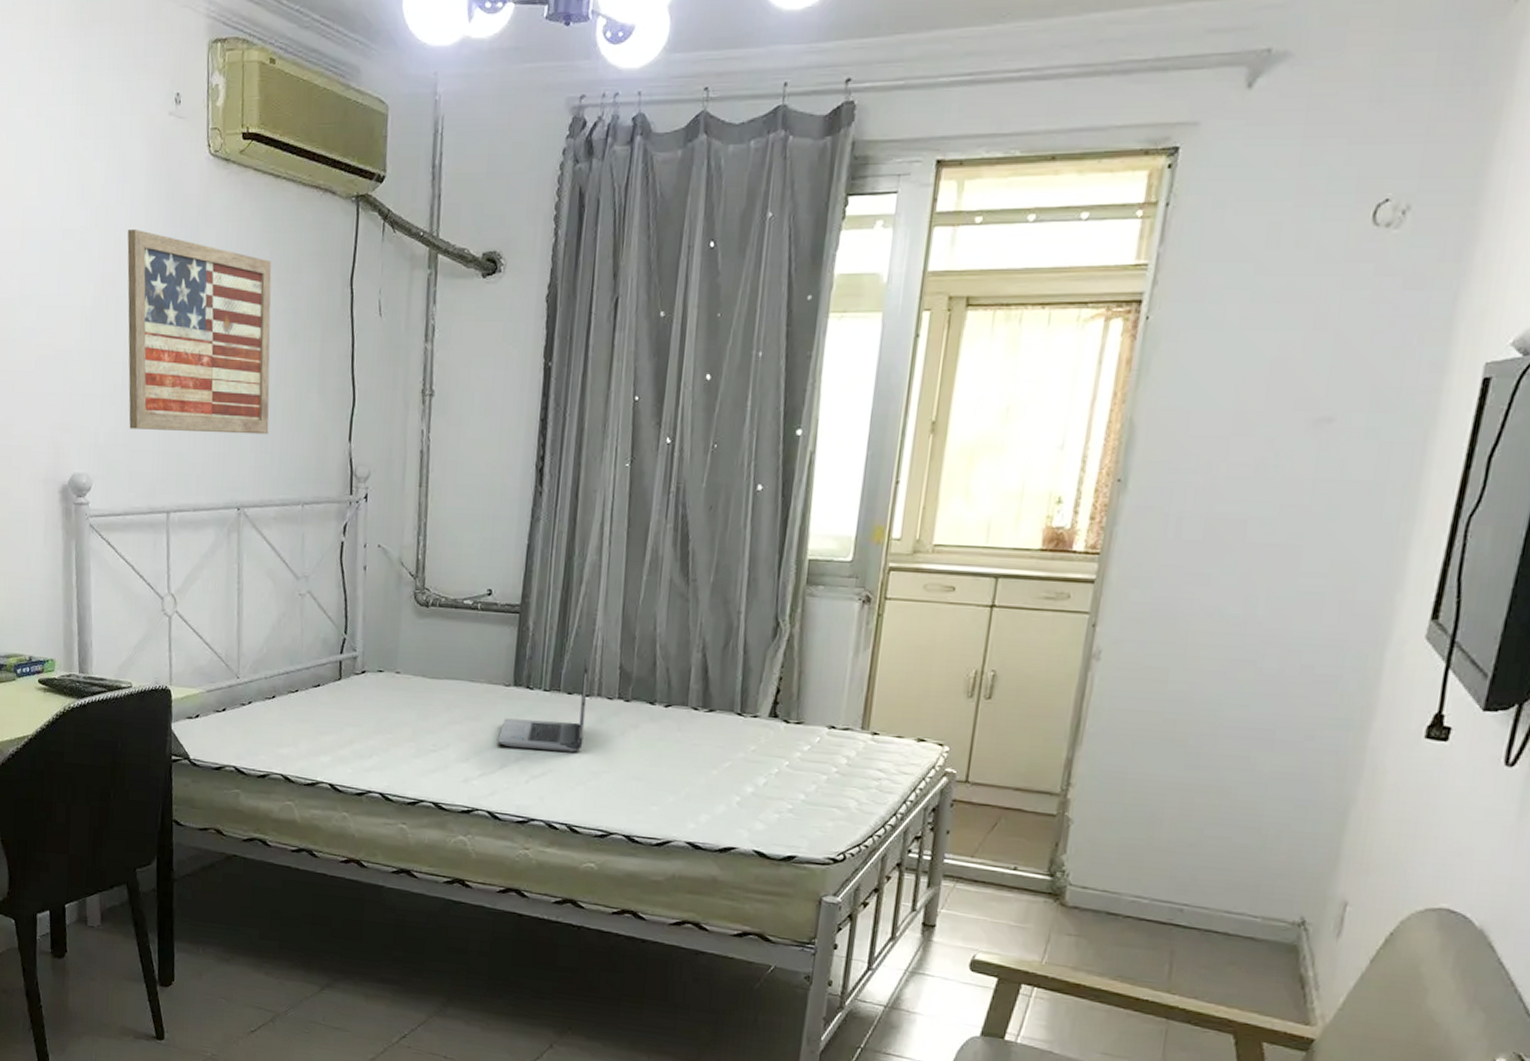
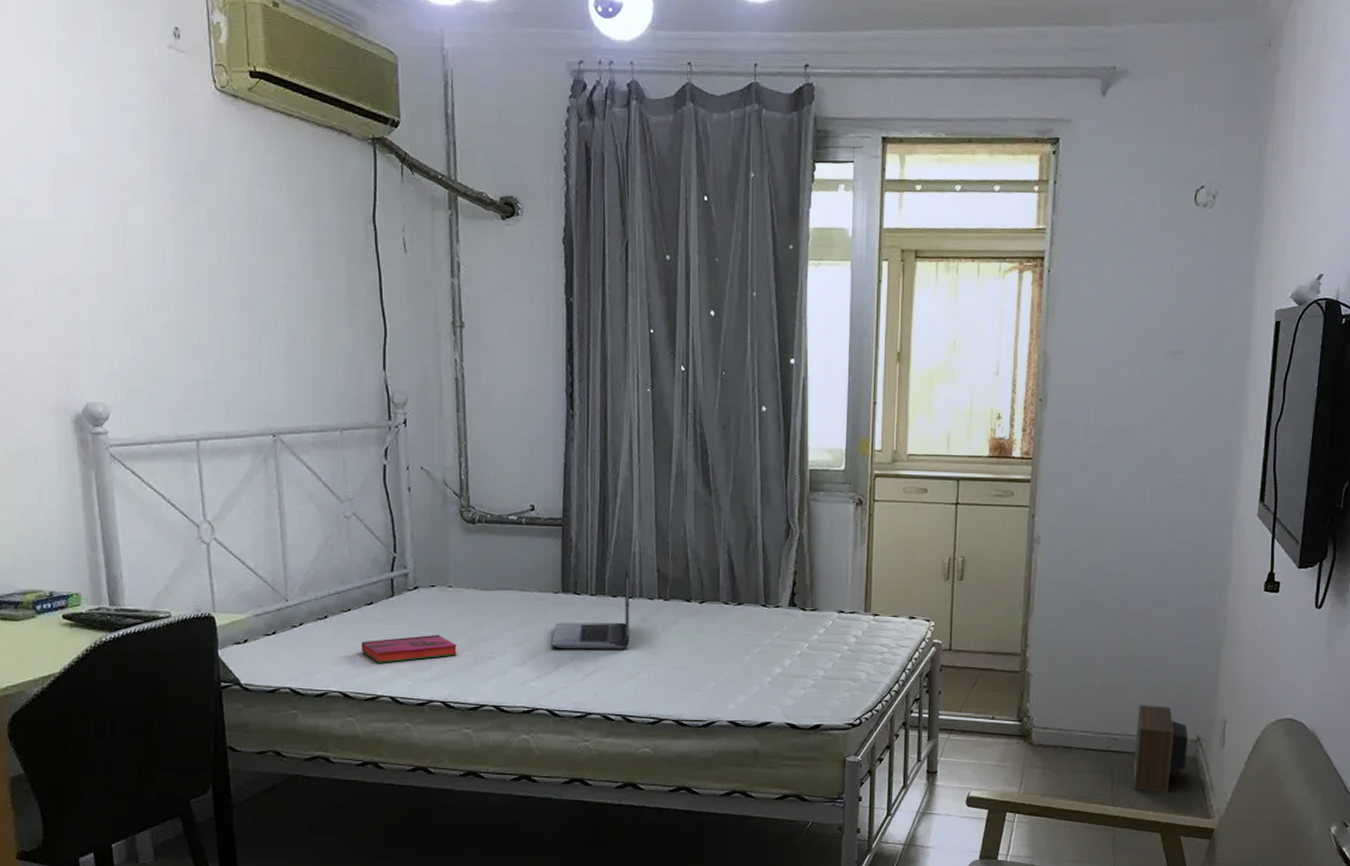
wall art: present [127,228,272,435] -> none [130,158,300,363]
hardback book: none [305,722,400,749] -> present [361,634,458,663]
speaker: none [1201,869,1289,986] -> present [1133,704,1189,794]

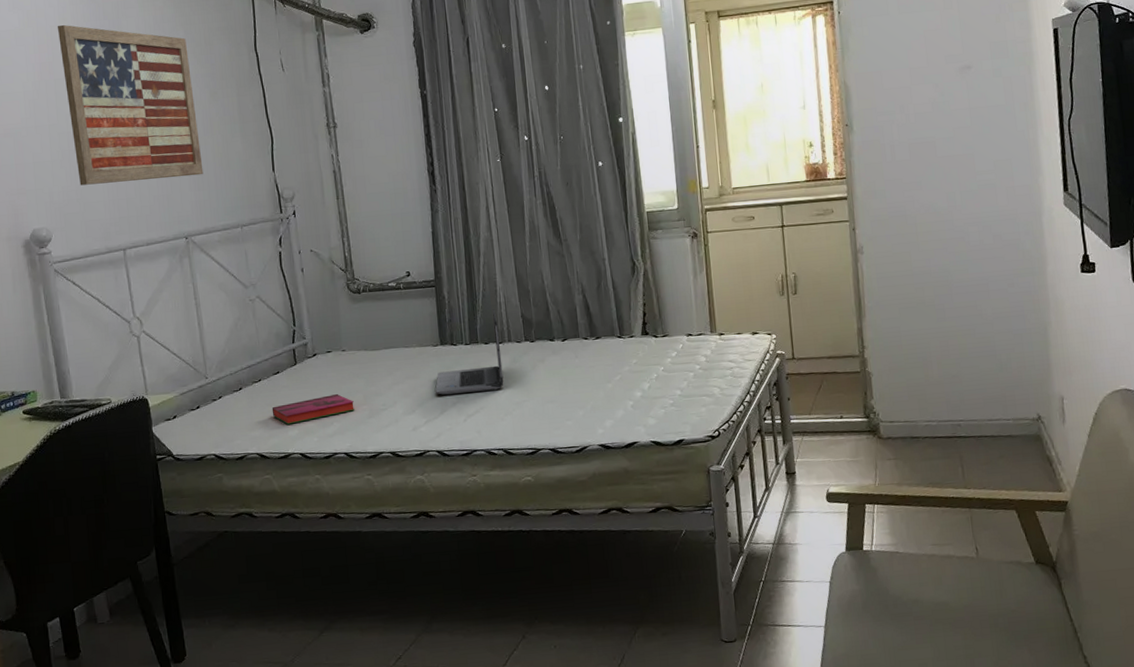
wall art: none [130,158,300,363] -> present [57,24,204,186]
speaker: present [1133,704,1189,794] -> none [977,389,1031,472]

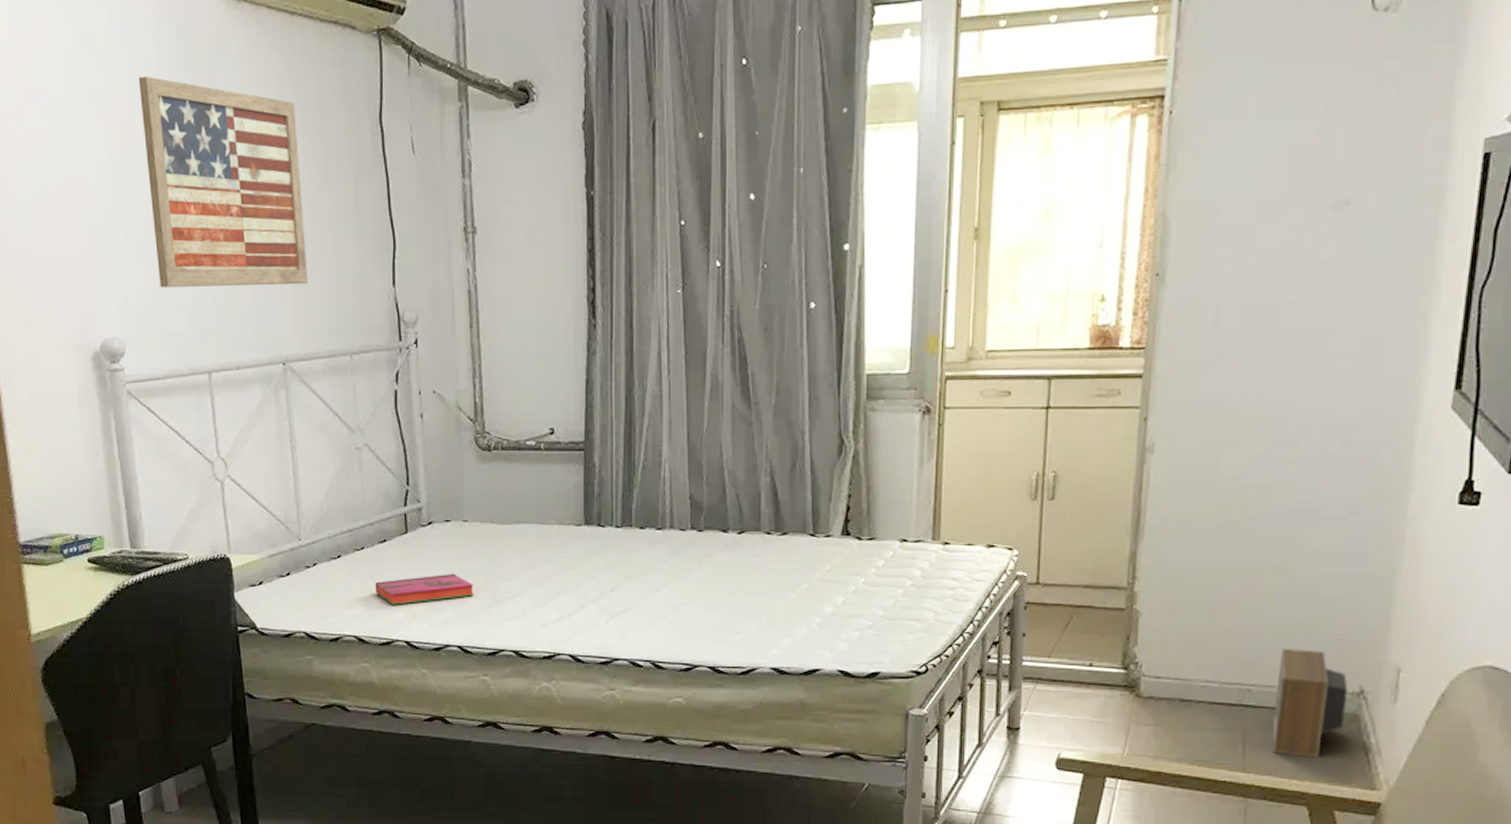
laptop computer: present [435,308,504,396] -> none [574,484,660,589]
speaker: none [977,389,1031,472] -> present [1272,648,1348,758]

